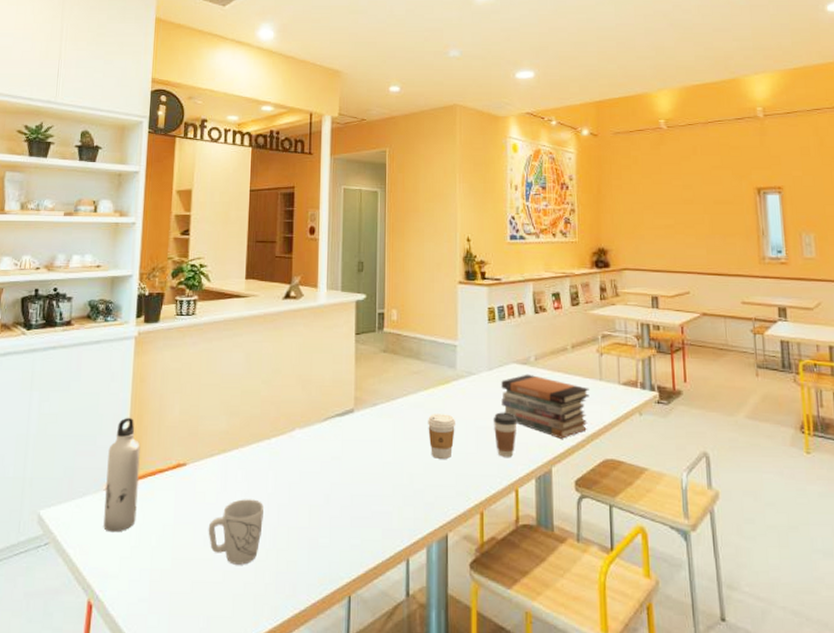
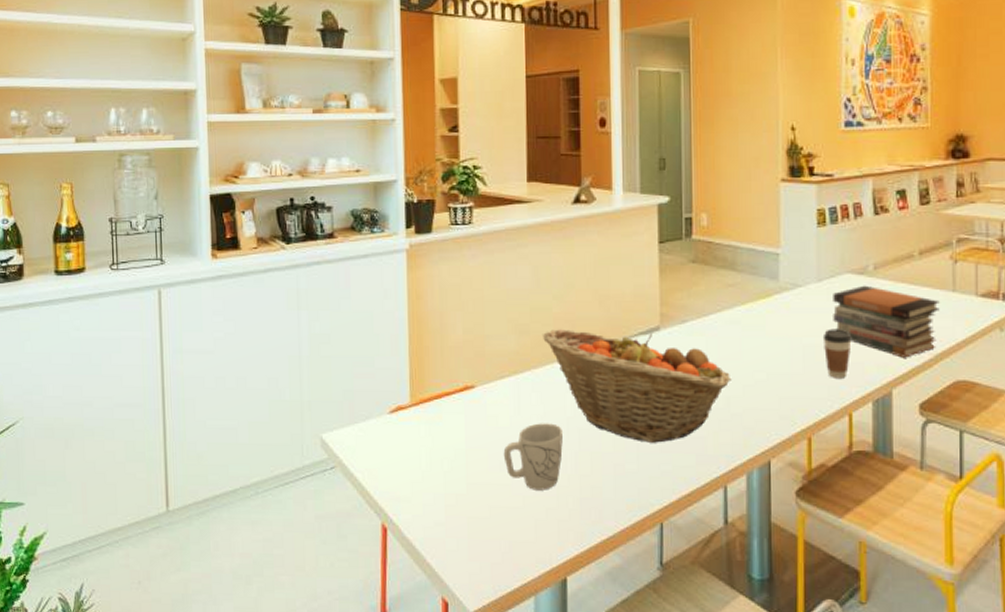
water bottle: present [103,417,140,533] -> none [388,337,425,457]
fruit basket: none [251,411,415,518] -> present [543,329,732,443]
coffee cup: present [428,414,456,459] -> none [746,331,780,380]

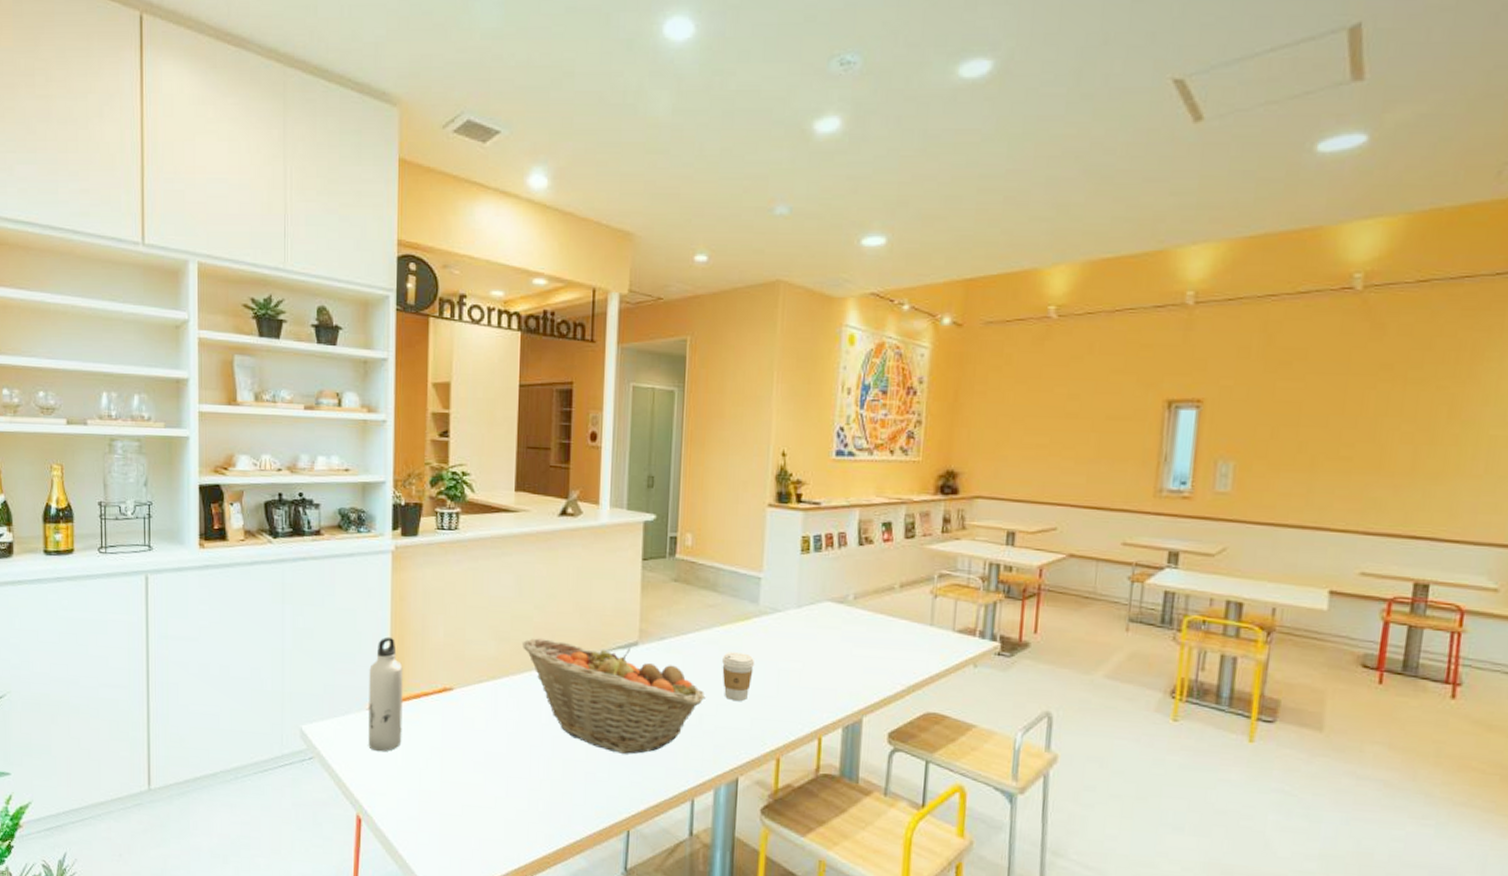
water bottle: none [388,337,425,457] -> present [368,636,403,752]
mug: present [503,423,563,490] -> none [478,728,537,793]
coffee cup: none [746,331,780,380] -> present [722,652,755,701]
coffee cup: present [822,329,852,378] -> none [798,654,827,703]
book stack: present [833,285,940,358] -> none [810,614,916,688]

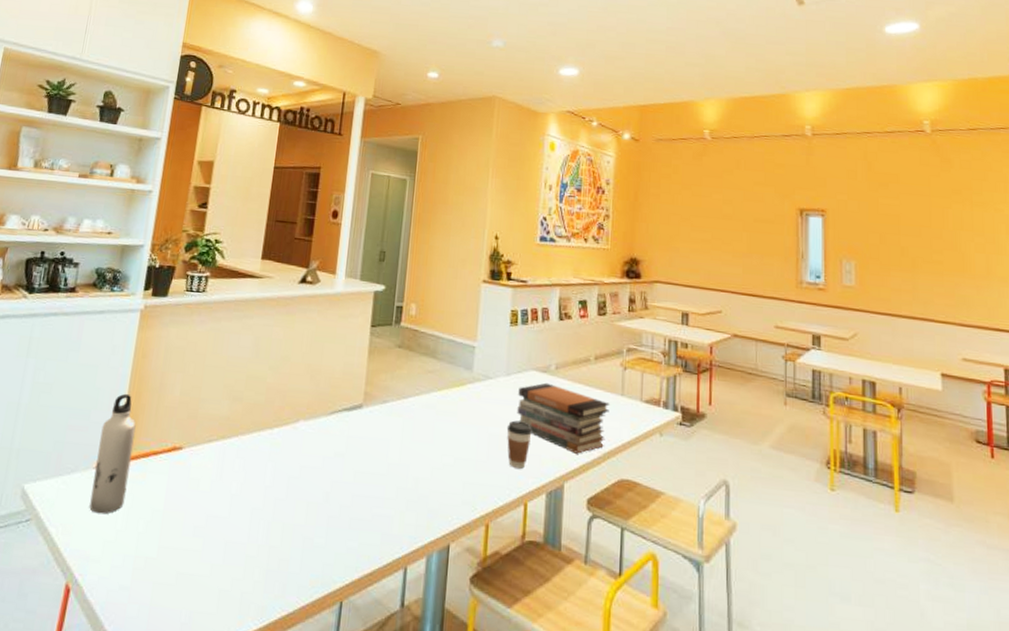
fruit basket: present [523,638,706,754] -> none [254,398,422,519]
coffee cup: present [722,652,755,701] -> none [438,416,468,465]
coffee cup: none [798,654,827,703] -> present [506,420,532,469]
book stack: none [810,614,916,688] -> present [517,382,610,454]

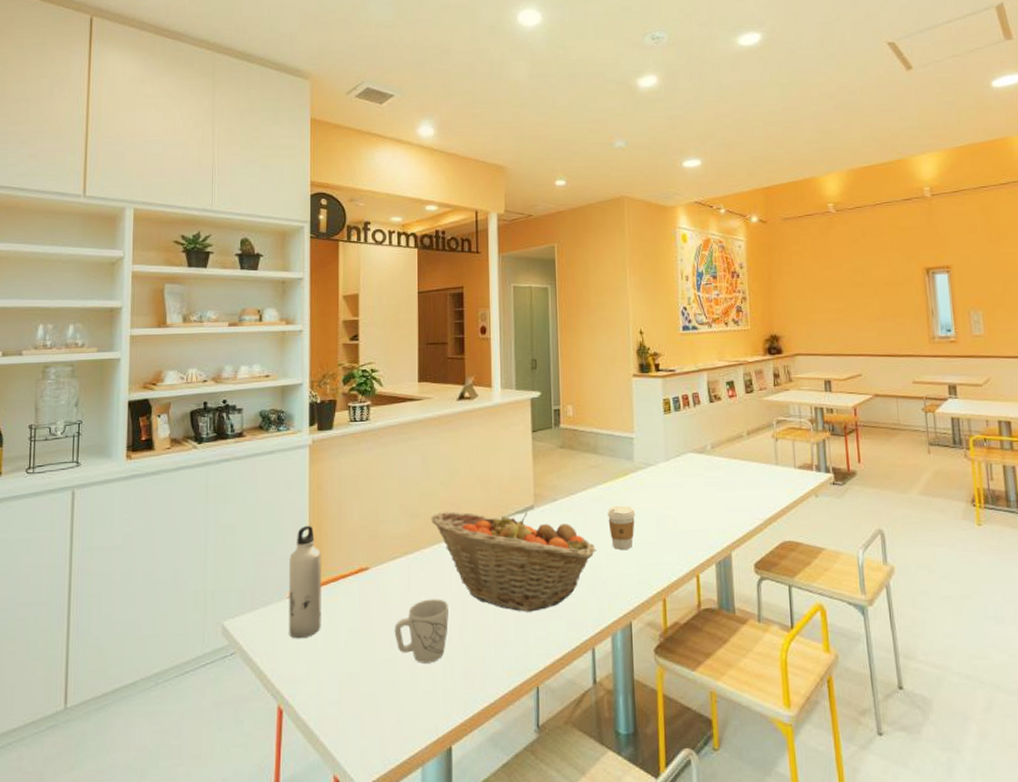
mug: none [199,489,259,560] -> present [394,599,449,663]
fruit basket: none [254,398,422,519] -> present [431,512,596,612]
coffee cup: none [438,416,468,465] -> present [608,505,636,550]
coffee cup: present [506,420,532,469] -> none [672,501,696,545]
book stack: present [517,382,610,454] -> none [679,462,766,524]

